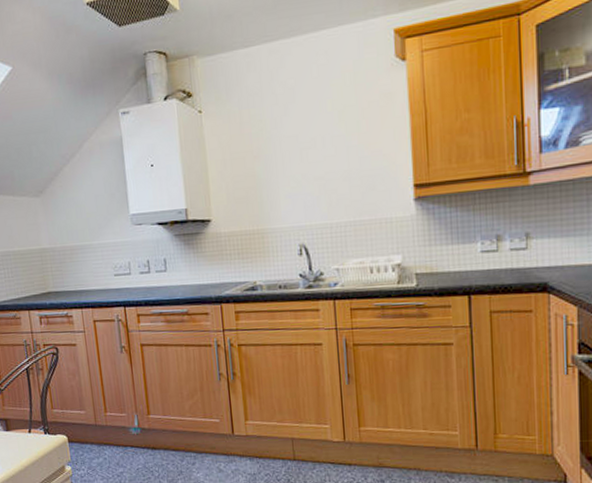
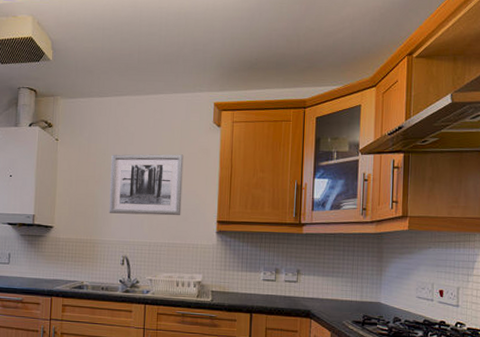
wall art: none [269,105,367,194] -> present [109,154,184,216]

